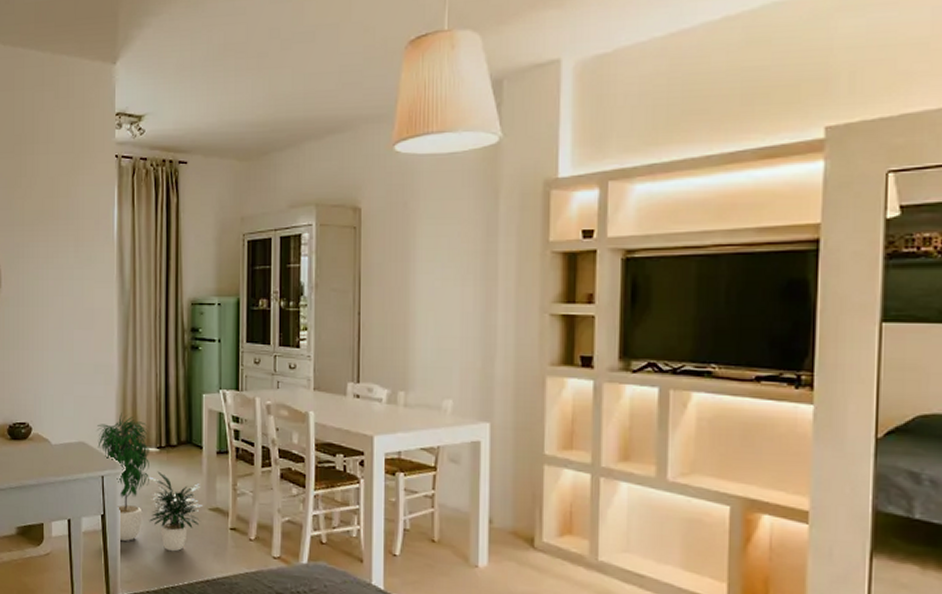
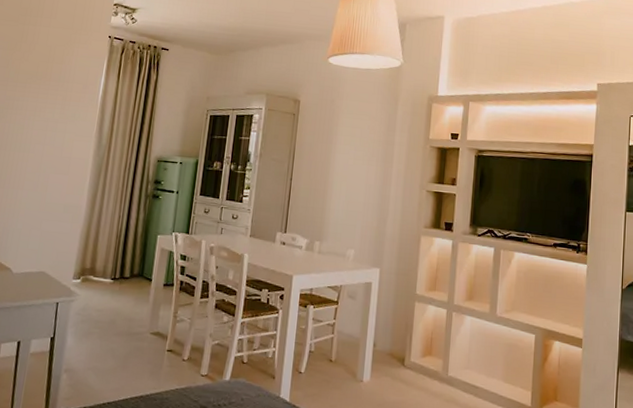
potted plant: present [97,412,203,552] -> none [56,247,146,371]

